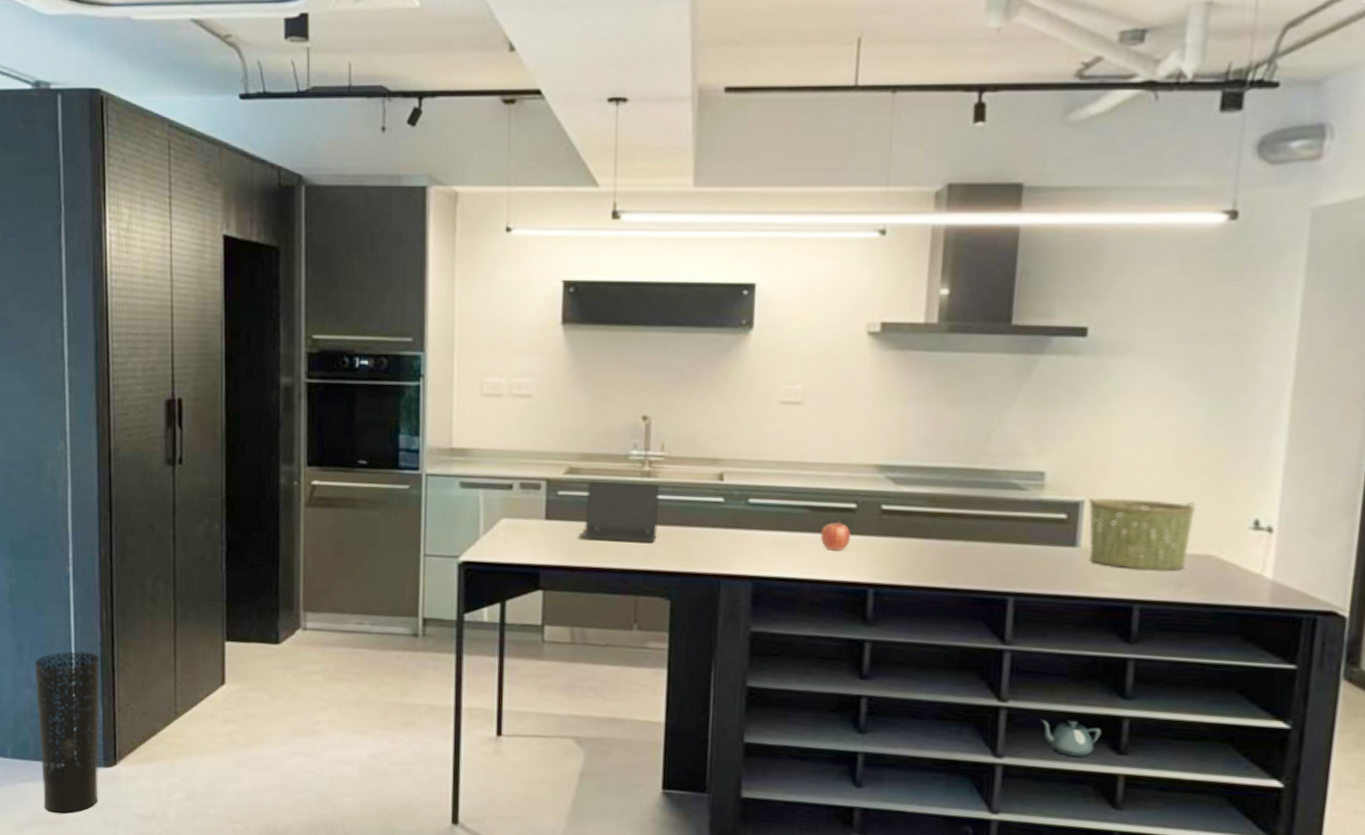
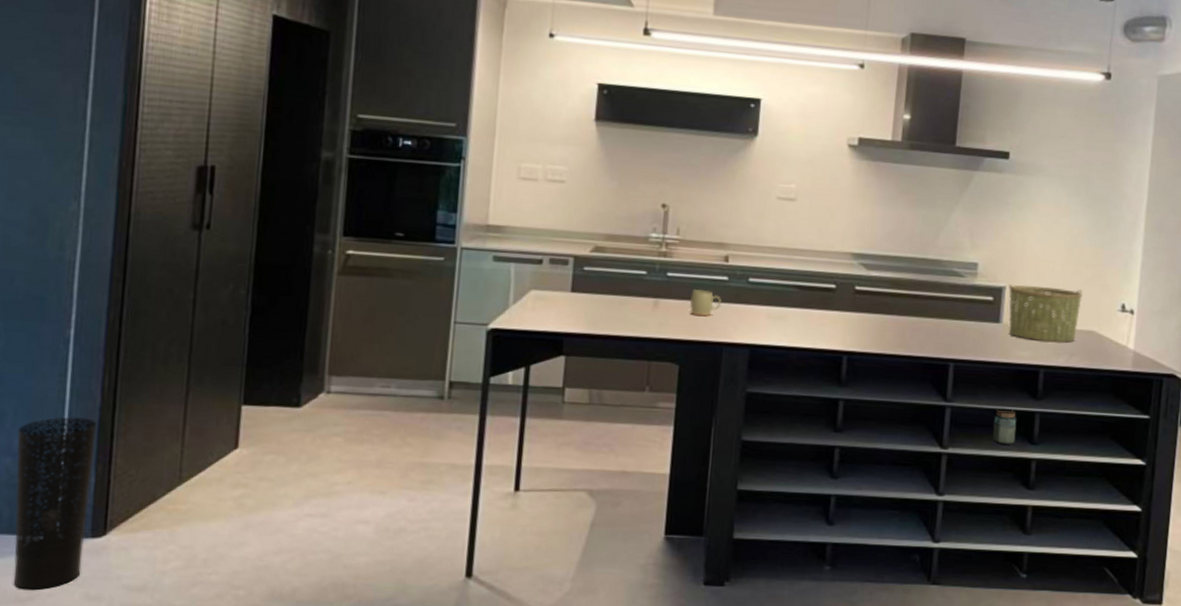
laptop: present [580,482,660,544] -> none [601,259,674,315]
mug: none [680,513,717,545] -> present [690,289,721,317]
fruit: present [821,520,851,551] -> none [806,298,830,324]
teapot: present [1041,719,1102,758] -> none [972,462,1016,493]
peanut butter: none [1067,653,1103,699] -> present [992,408,1017,445]

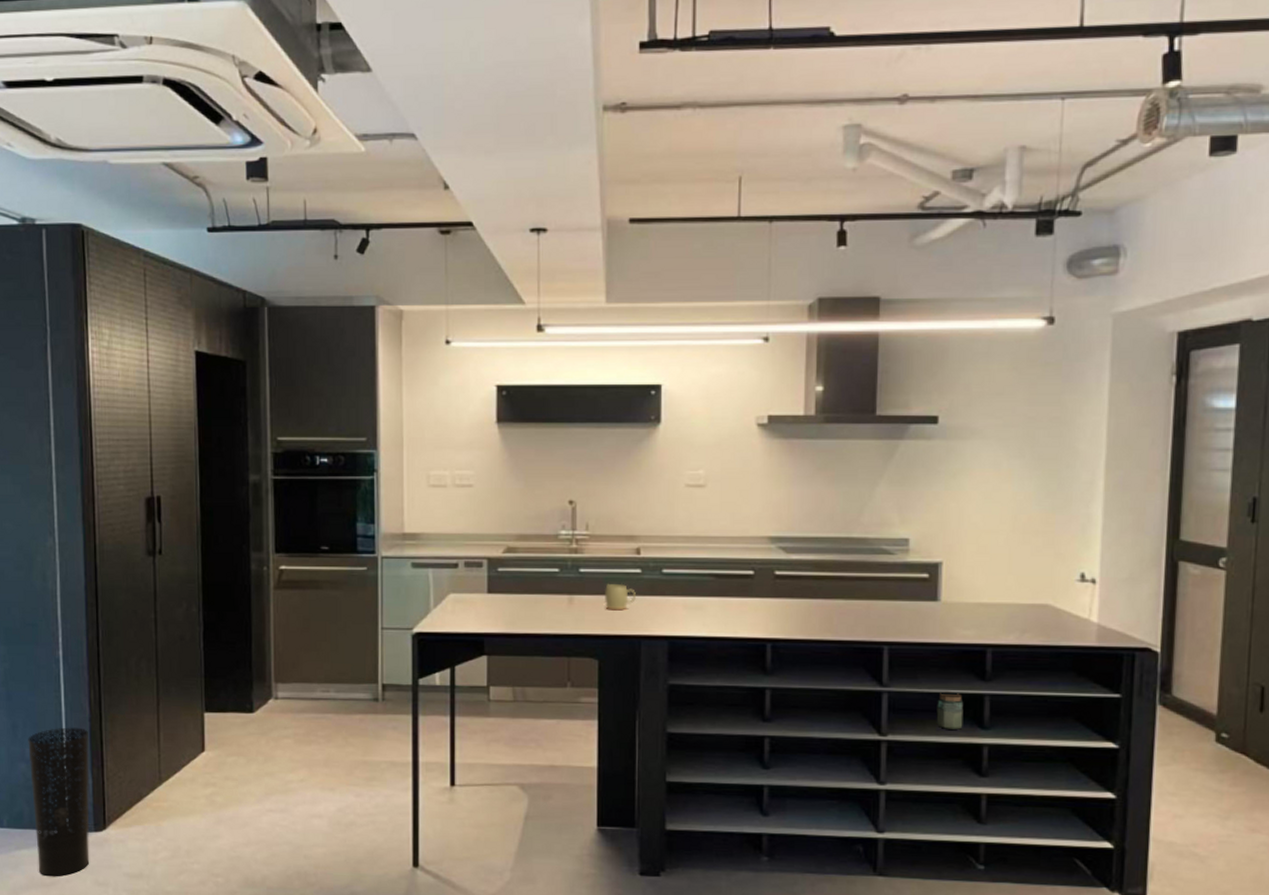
basket: present [1008,285,1083,343] -> none [946,558,1033,619]

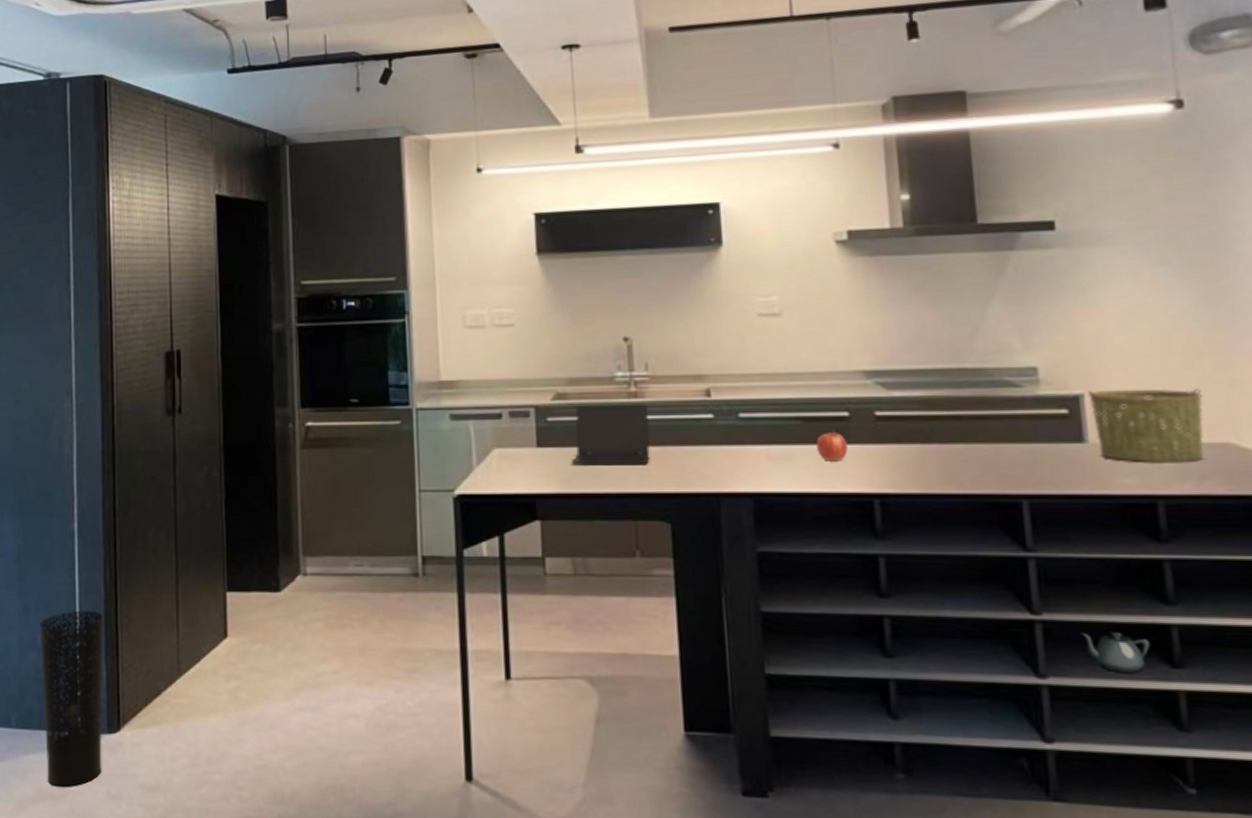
laptop: none [518,558,587,611] -> present [572,404,650,466]
mug: present [605,583,636,611] -> none [672,431,710,464]
fruit: none [725,585,750,612] -> present [817,429,848,462]
teapot: none [915,749,966,781] -> present [1081,631,1151,674]
peanut butter: present [936,691,964,731] -> none [1100,556,1140,607]
basket: none [946,558,1033,619] -> present [1088,388,1204,464]

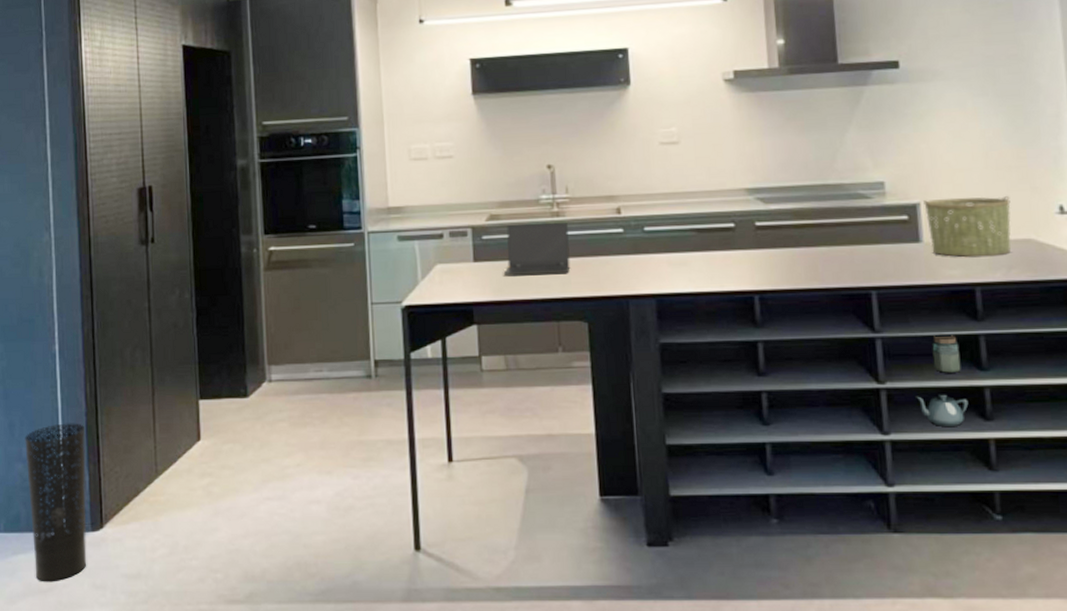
fruit: present [817,429,848,462] -> none [708,238,733,265]
peanut butter: none [1100,556,1140,607] -> present [931,334,961,374]

